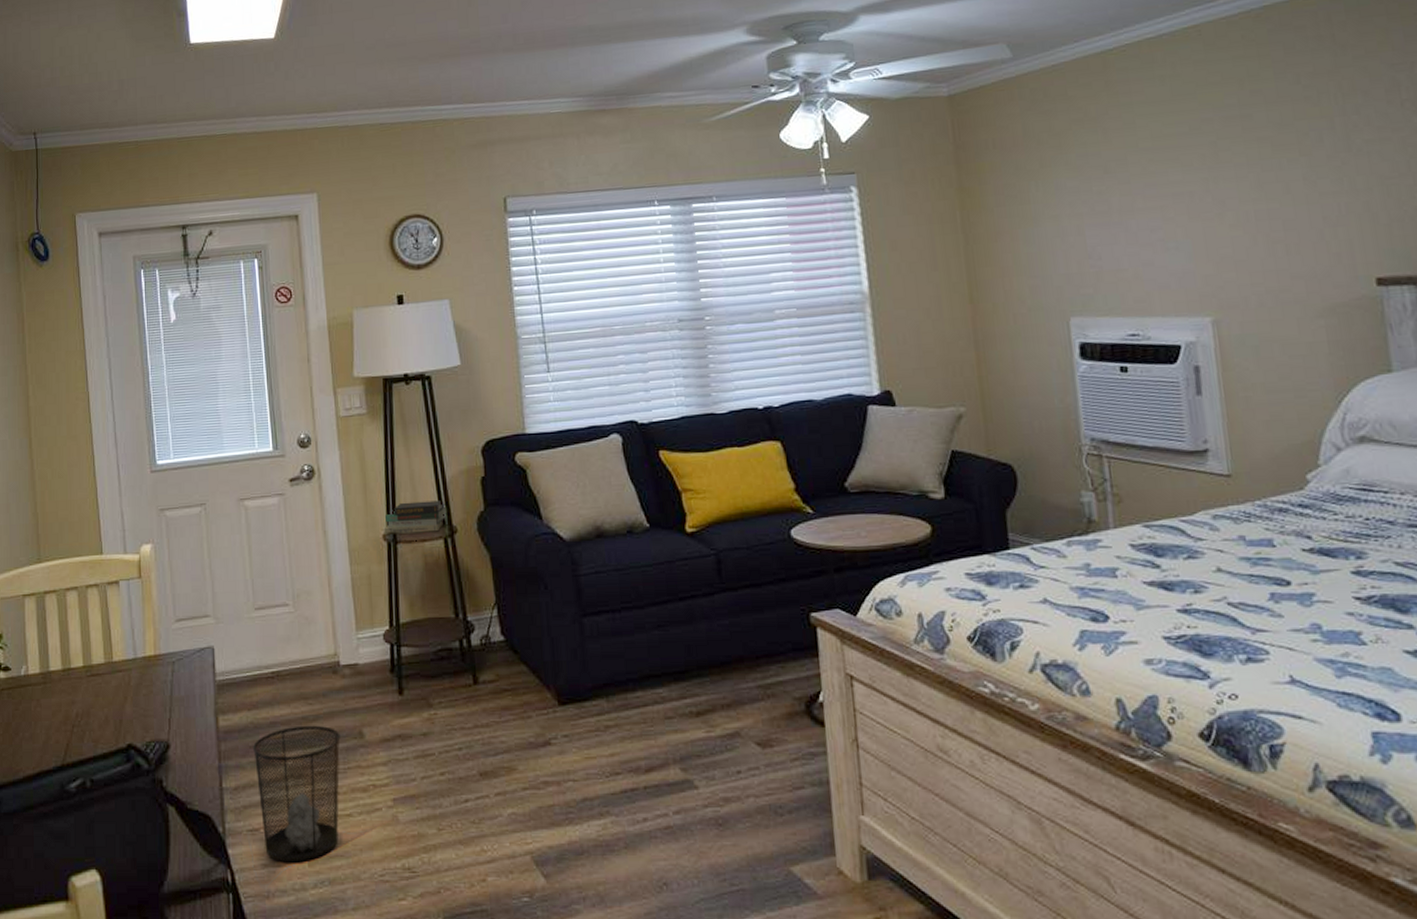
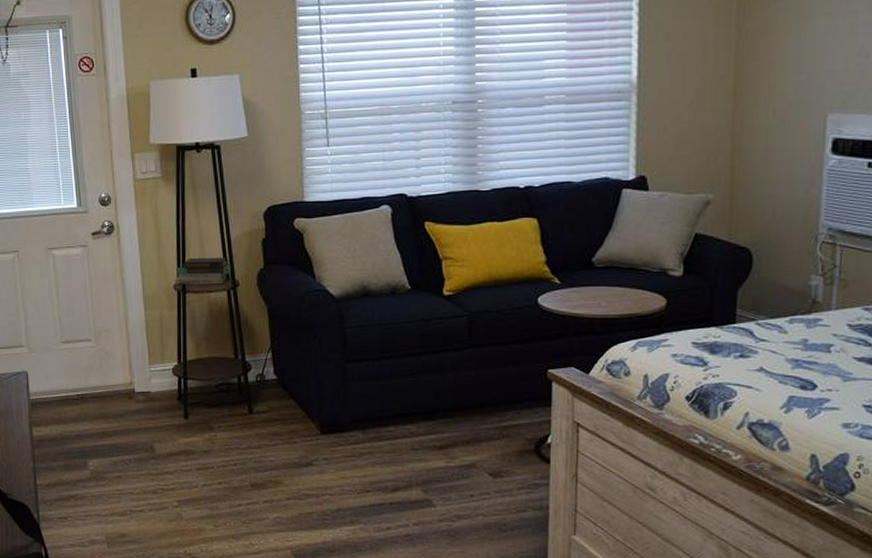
waste bin: present [252,725,341,863] -> none [61,439,135,545]

